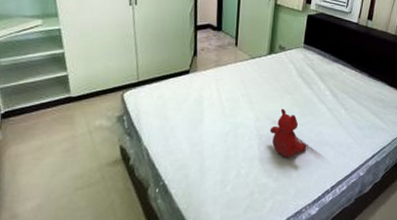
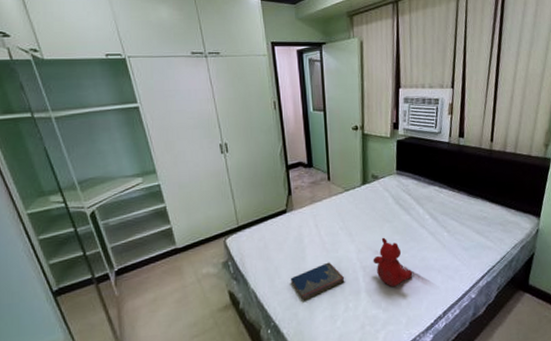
hardcover book: none [186,127,240,163] -> present [291,262,345,301]

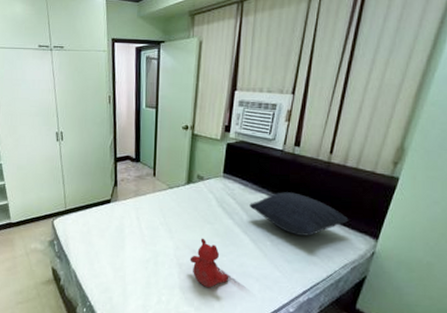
hardcover book: present [291,262,345,301] -> none [109,254,160,288]
pillow: none [424,182,514,223] -> present [249,192,349,236]

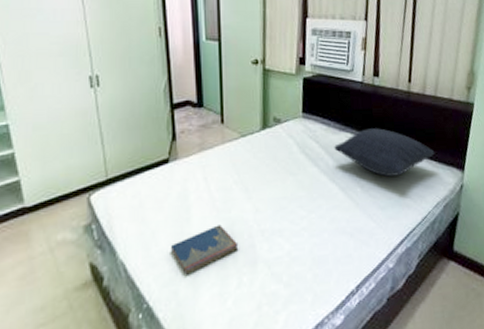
hardcover book: none [109,254,160,288] -> present [171,224,239,275]
stuffed bear: present [190,238,229,288] -> none [273,193,321,256]

